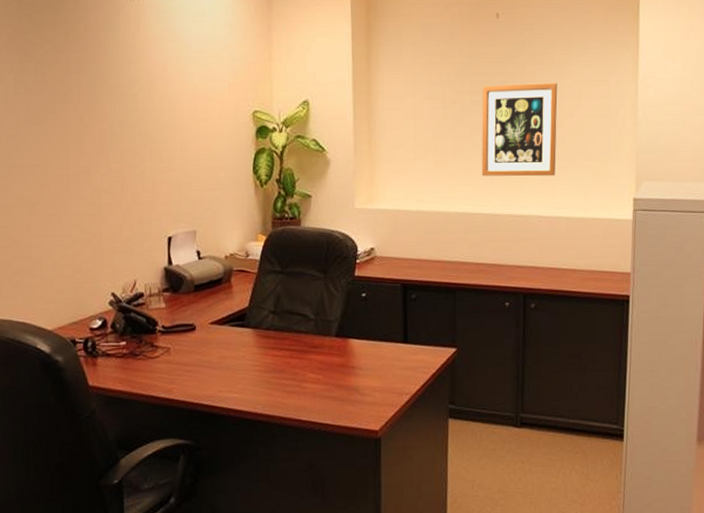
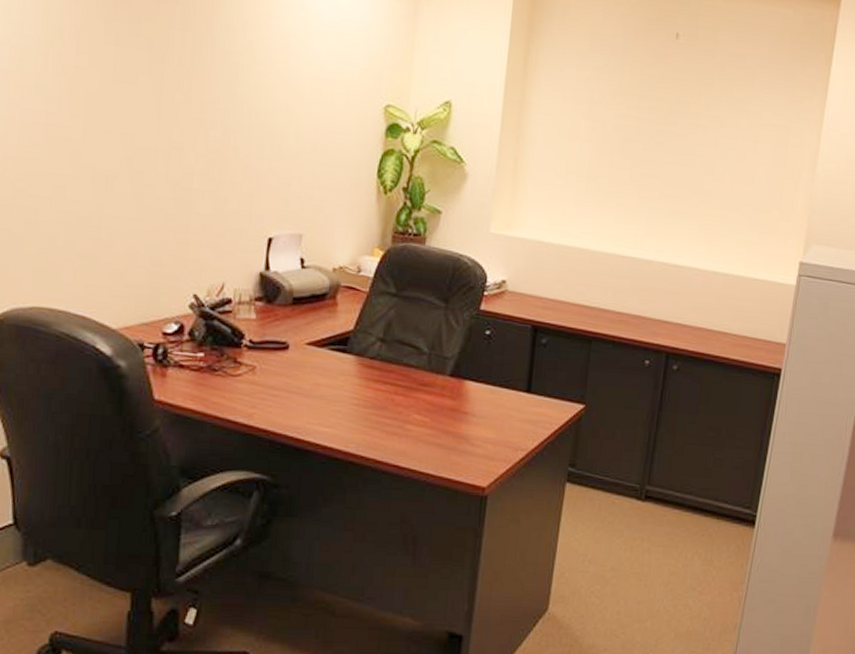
wall art: present [481,82,558,177] -> none [636,113,734,226]

